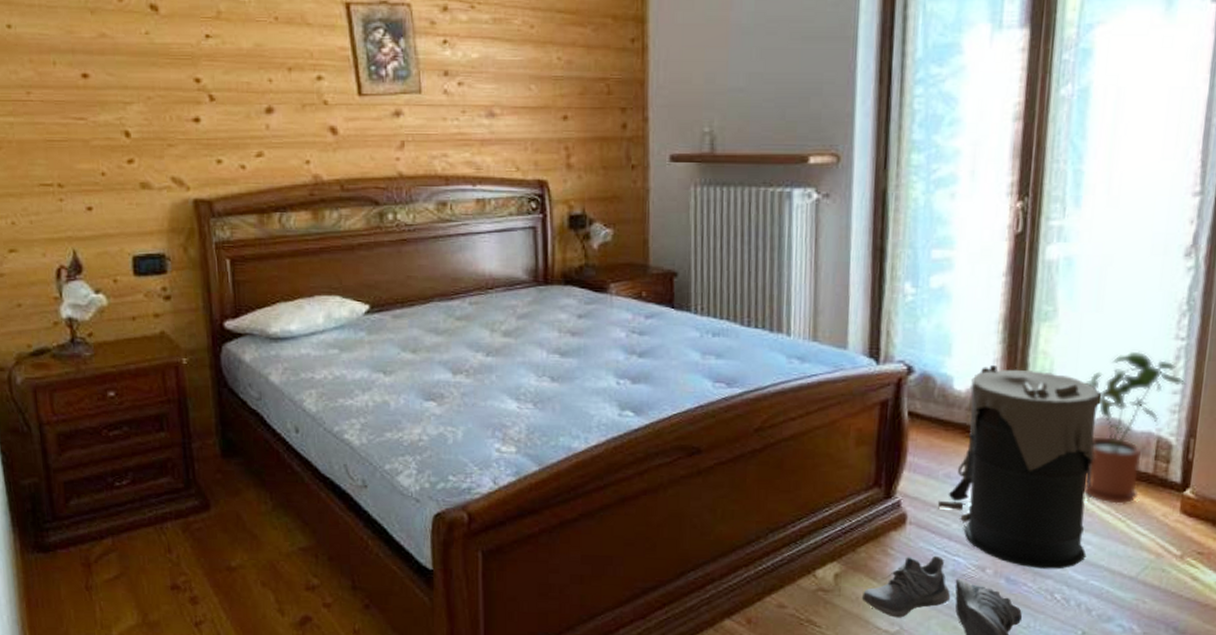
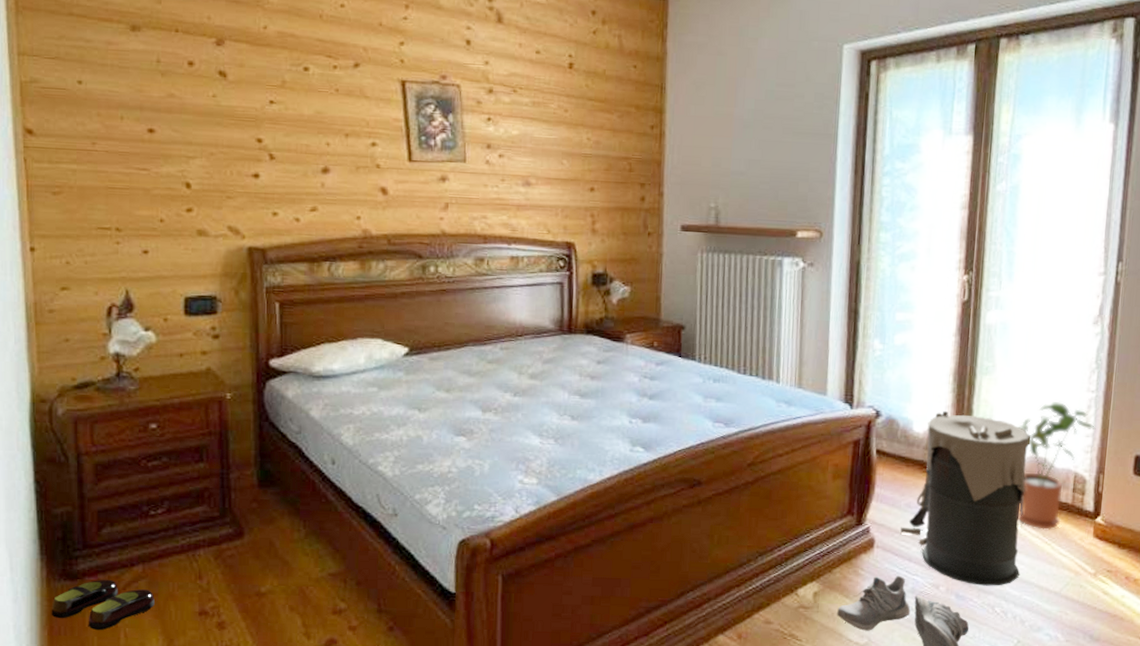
slippers: none [27,551,127,604] -> present [51,579,155,631]

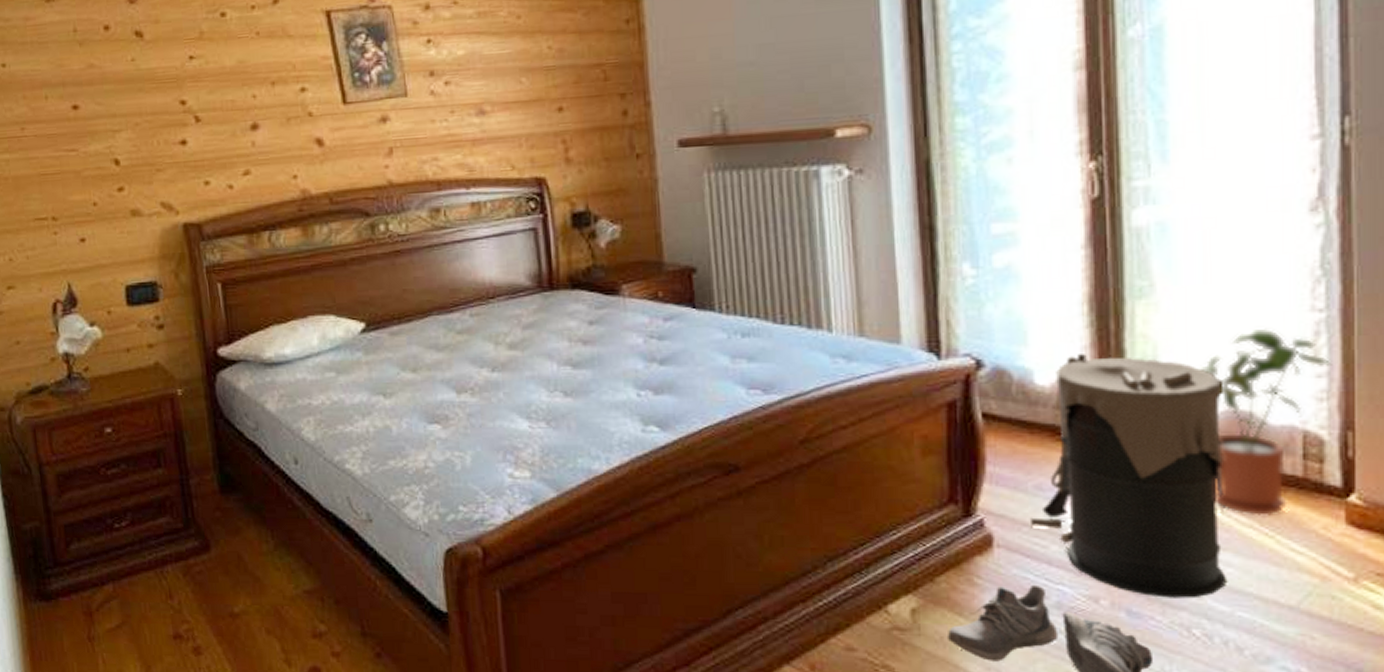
slippers: present [51,579,155,631] -> none [30,599,129,656]

